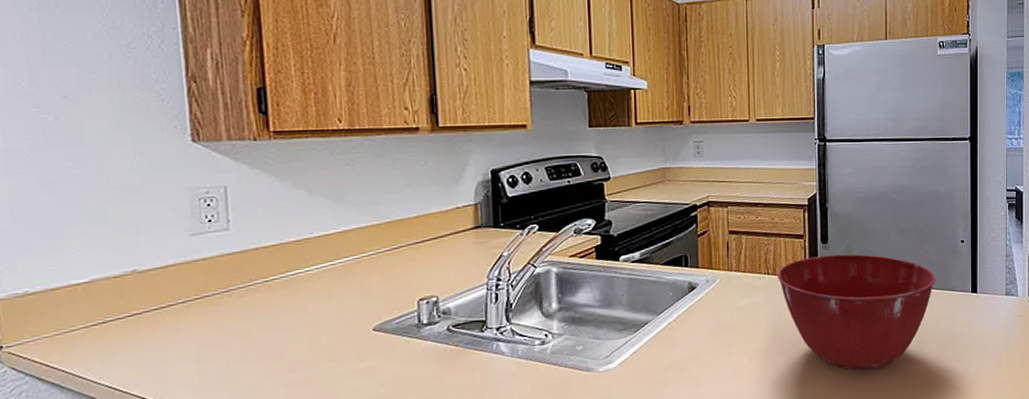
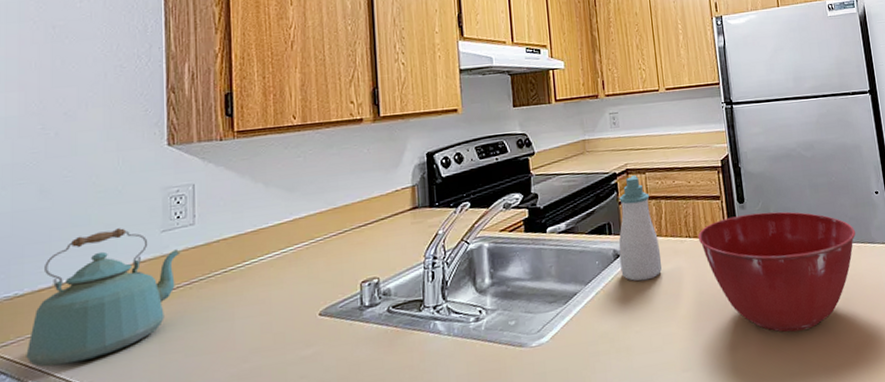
kettle: none [45,228,215,368] -> present [26,228,181,367]
soap bottle: none [694,209,738,315] -> present [618,175,662,281]

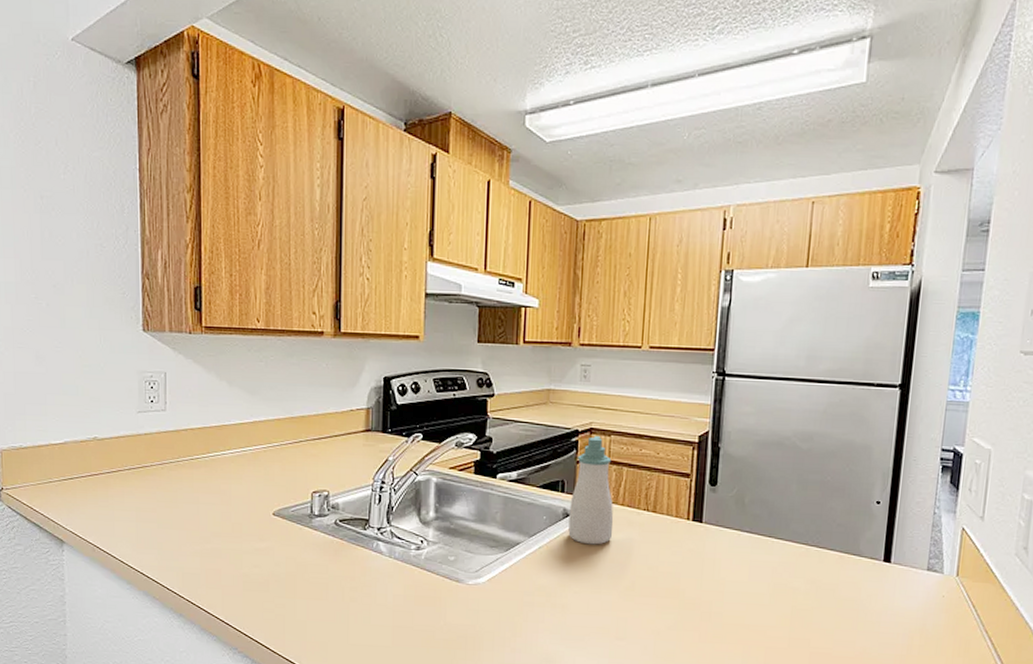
kettle: present [26,228,181,367] -> none [31,402,154,514]
mixing bowl: present [697,211,856,332] -> none [656,498,842,628]

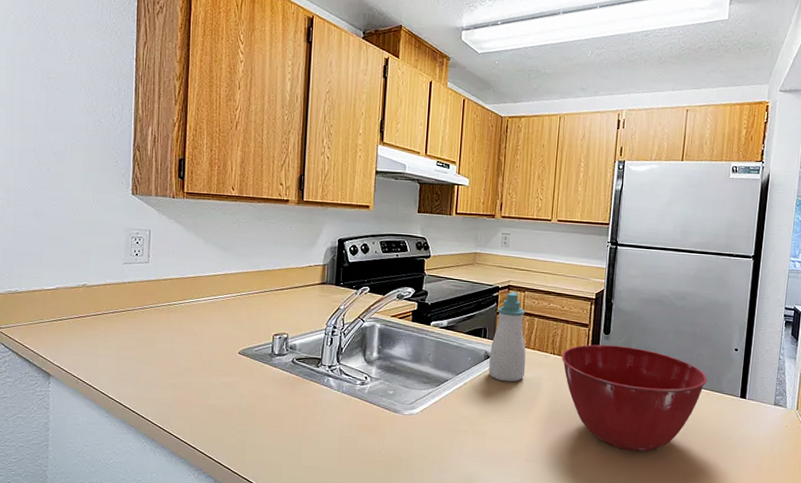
mixing bowl: none [656,498,842,628] -> present [561,344,708,452]

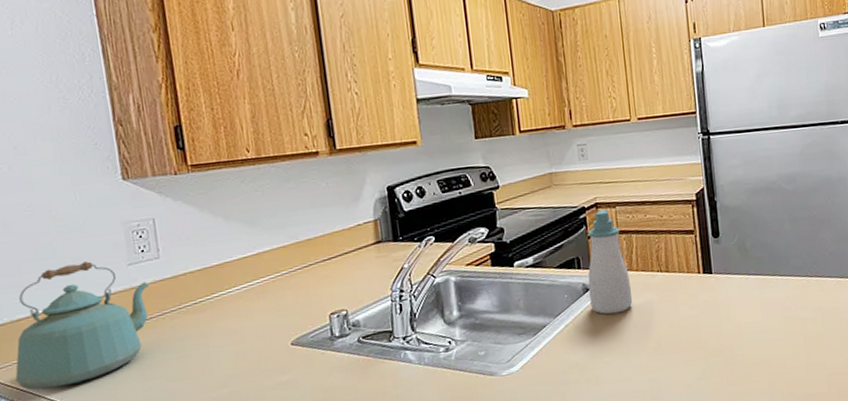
kettle: none [23,254,137,351] -> present [15,261,149,390]
mixing bowl: present [561,344,708,452] -> none [669,246,836,364]

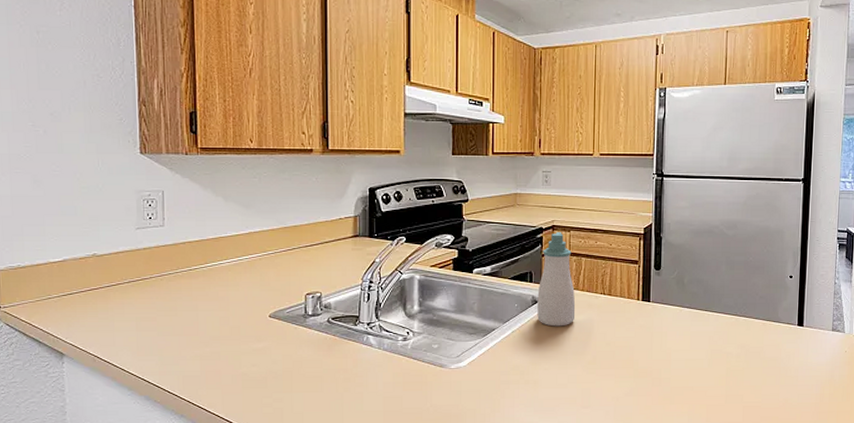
kettle: present [15,261,149,390] -> none [29,221,153,328]

